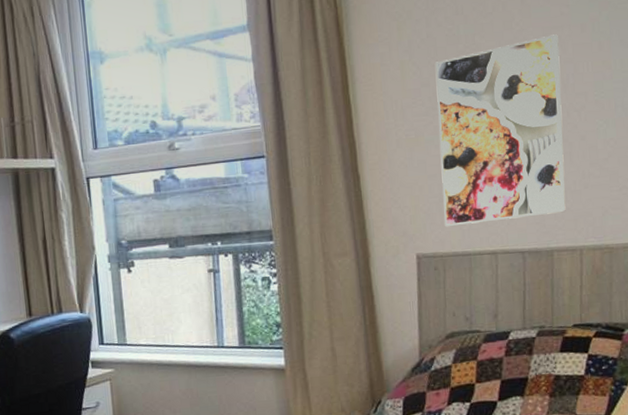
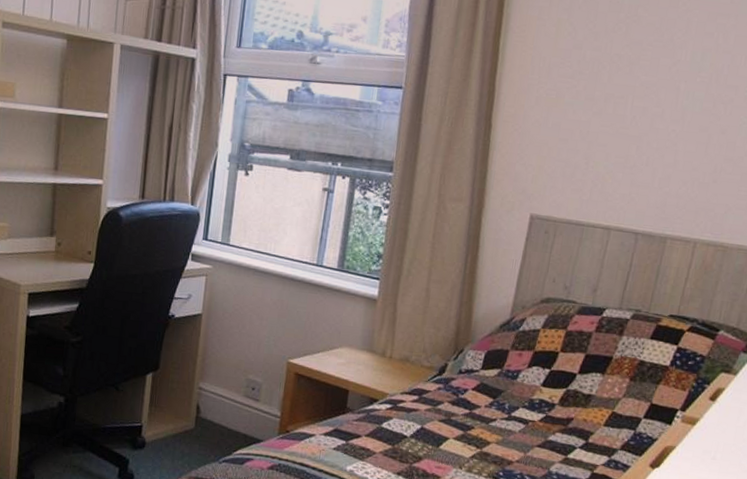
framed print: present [434,34,566,227] -> none [564,21,723,202]

